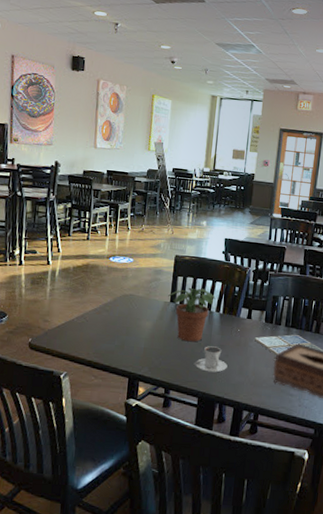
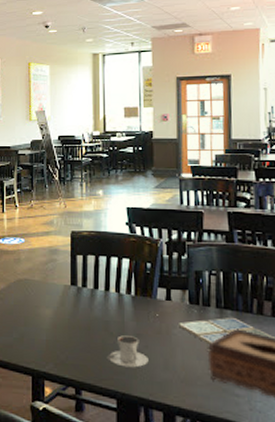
potted plant: present [168,287,216,342] -> none [68,267,124,332]

